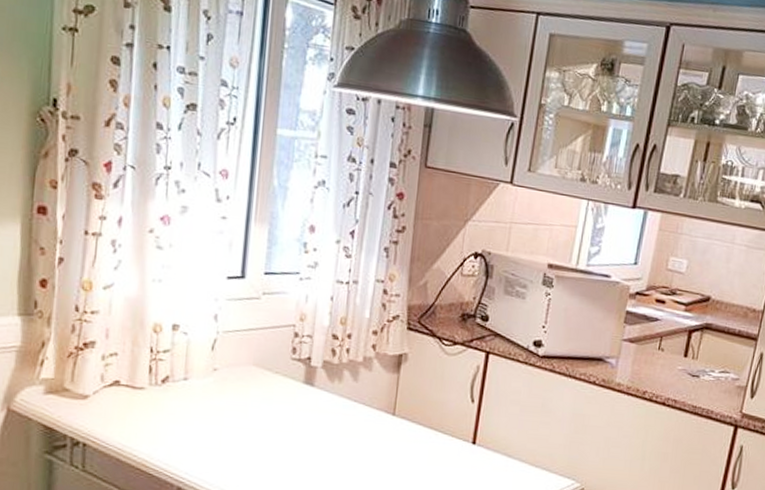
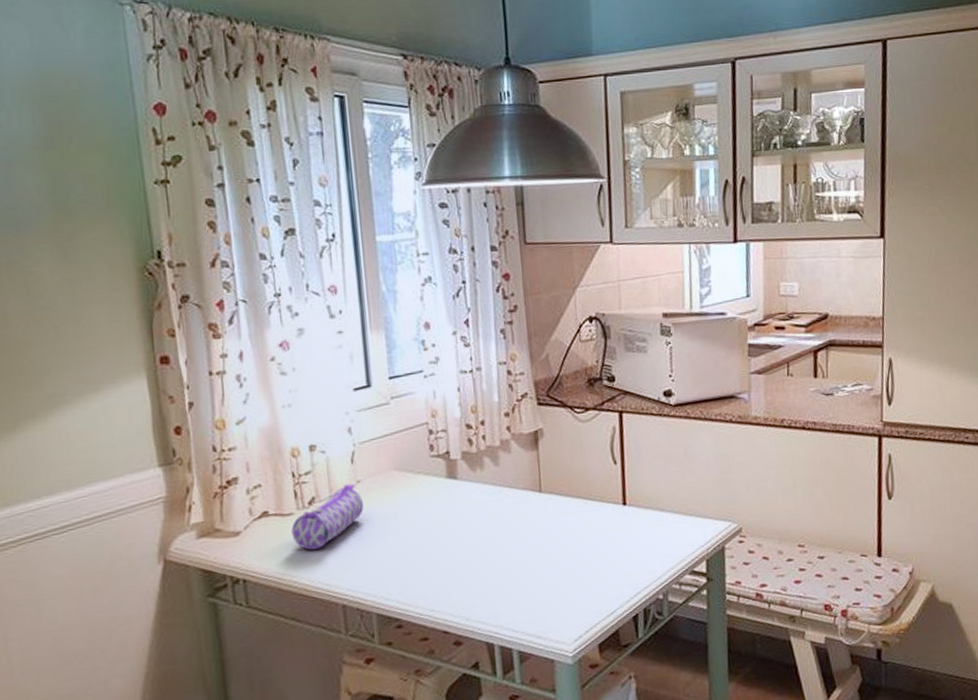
pencil case: none [139,370,217,428] -> present [291,483,364,550]

